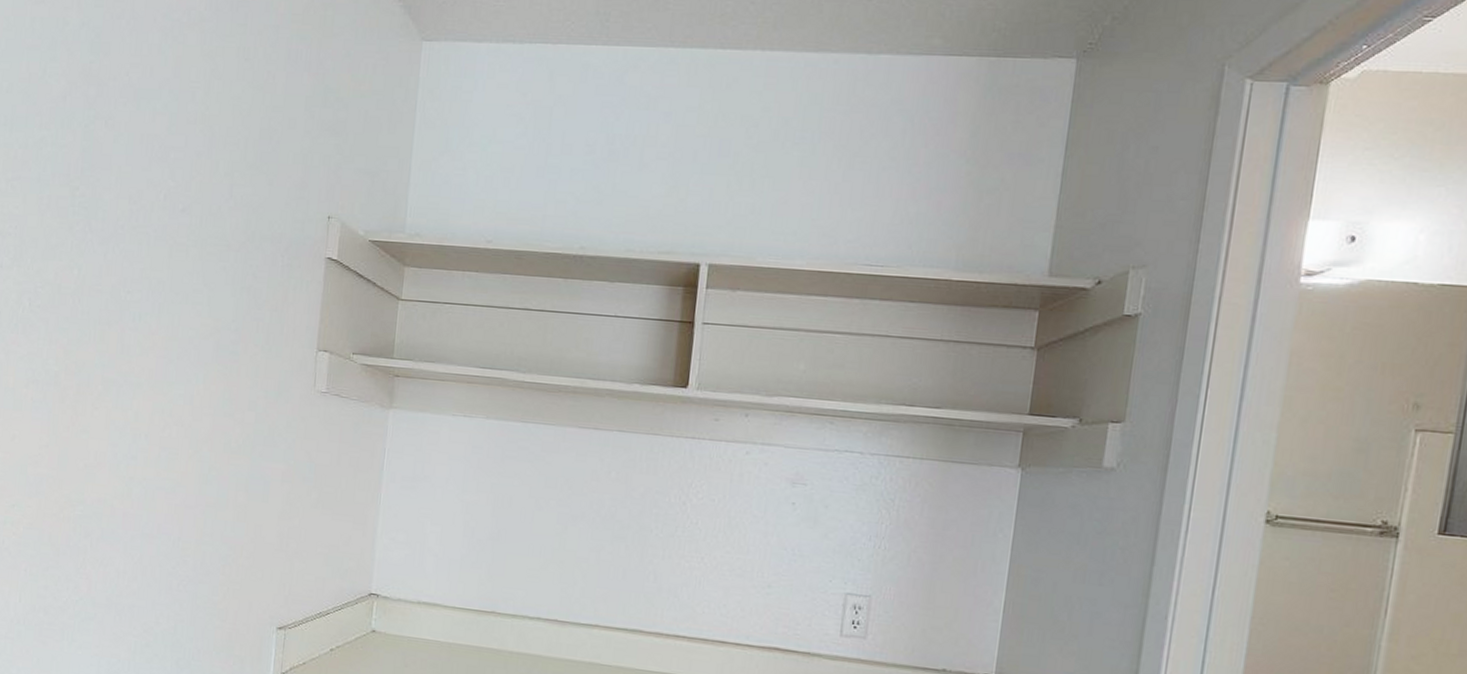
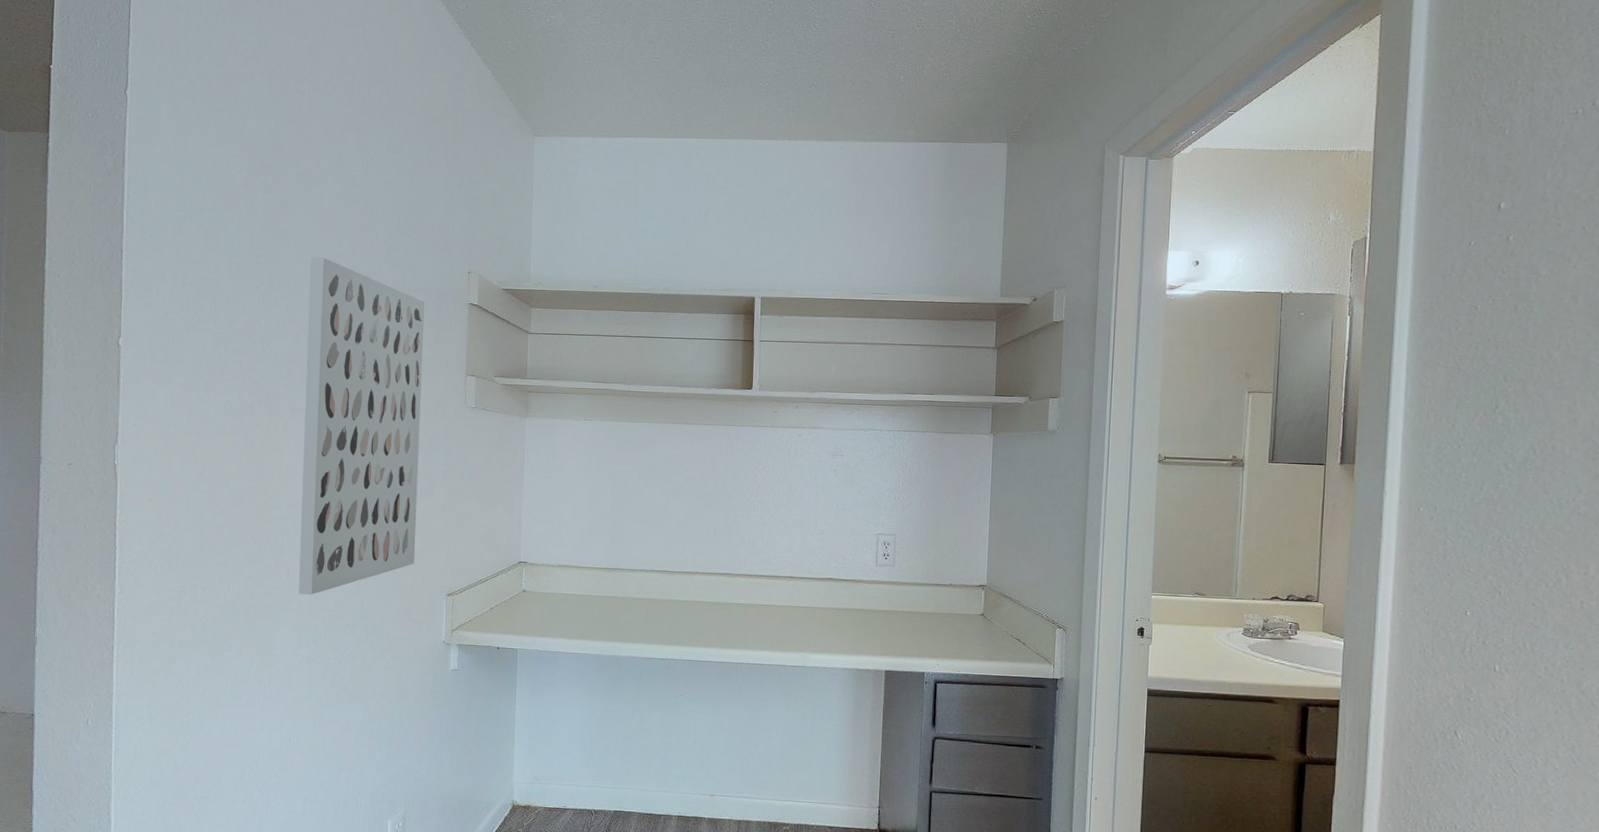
wall art: none [101,191,271,615] -> present [299,256,424,595]

